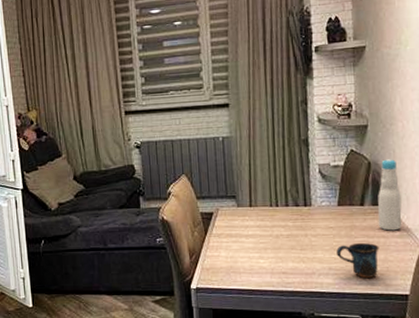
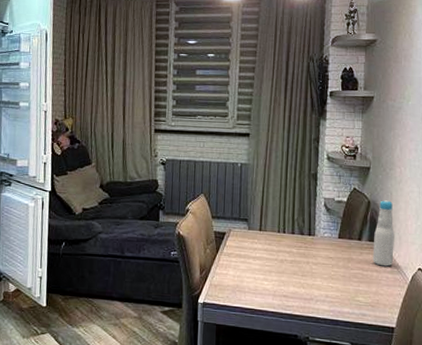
mug: present [336,243,379,278] -> none [334,275,372,308]

